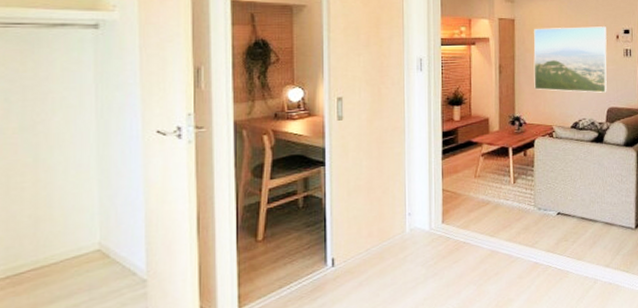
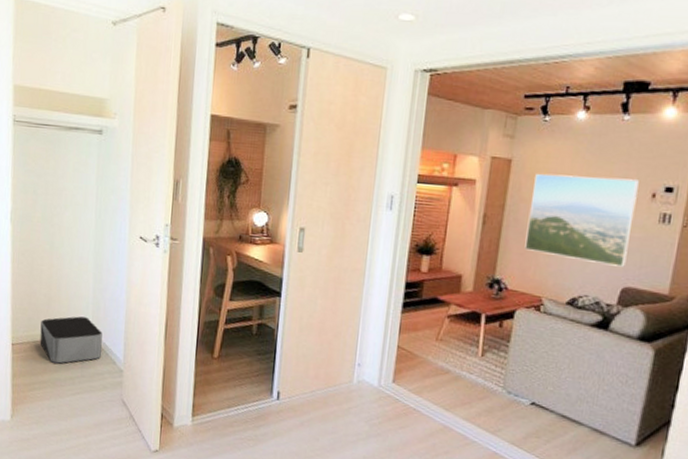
storage bin: none [25,230,115,294] -> present [40,316,103,364]

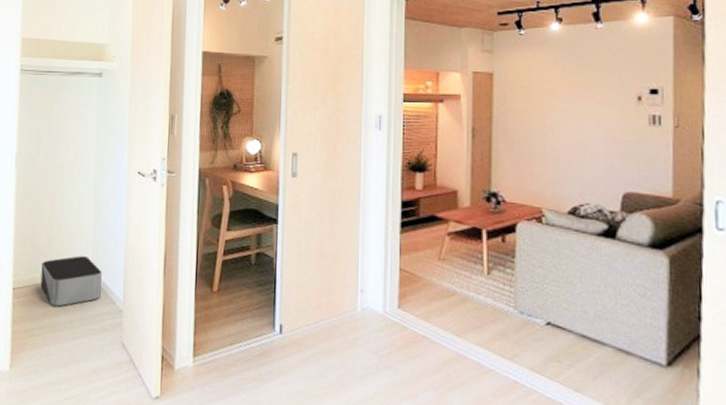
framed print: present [524,173,639,267] -> none [517,83,623,172]

